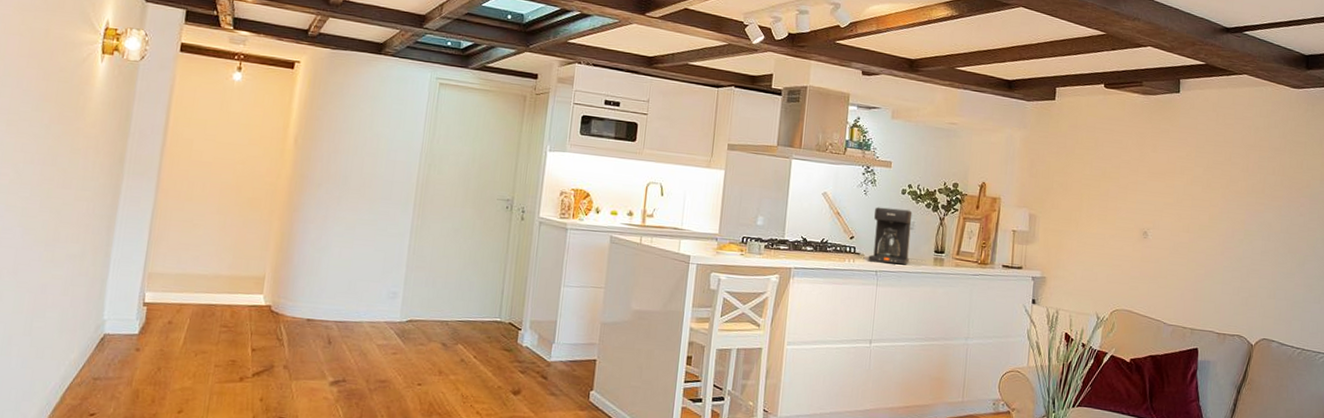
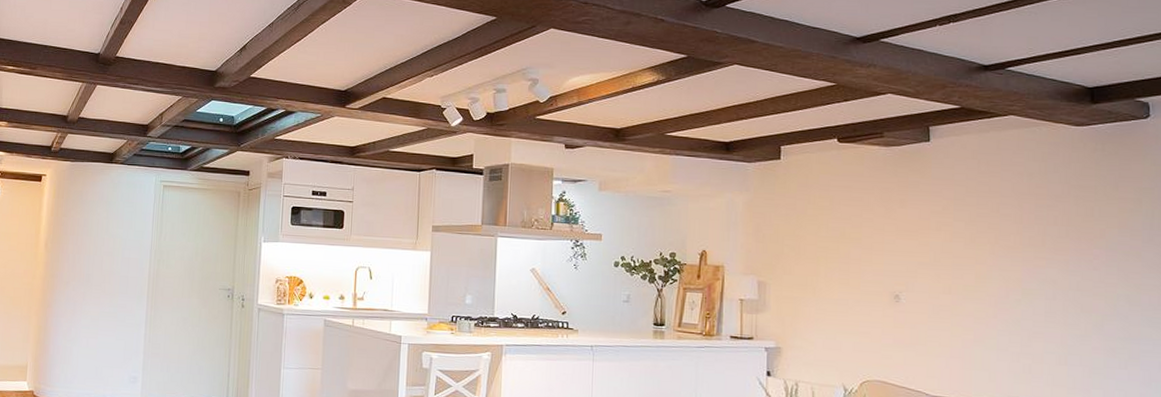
coffee maker: present [868,207,912,265] -> none [582,281,627,339]

